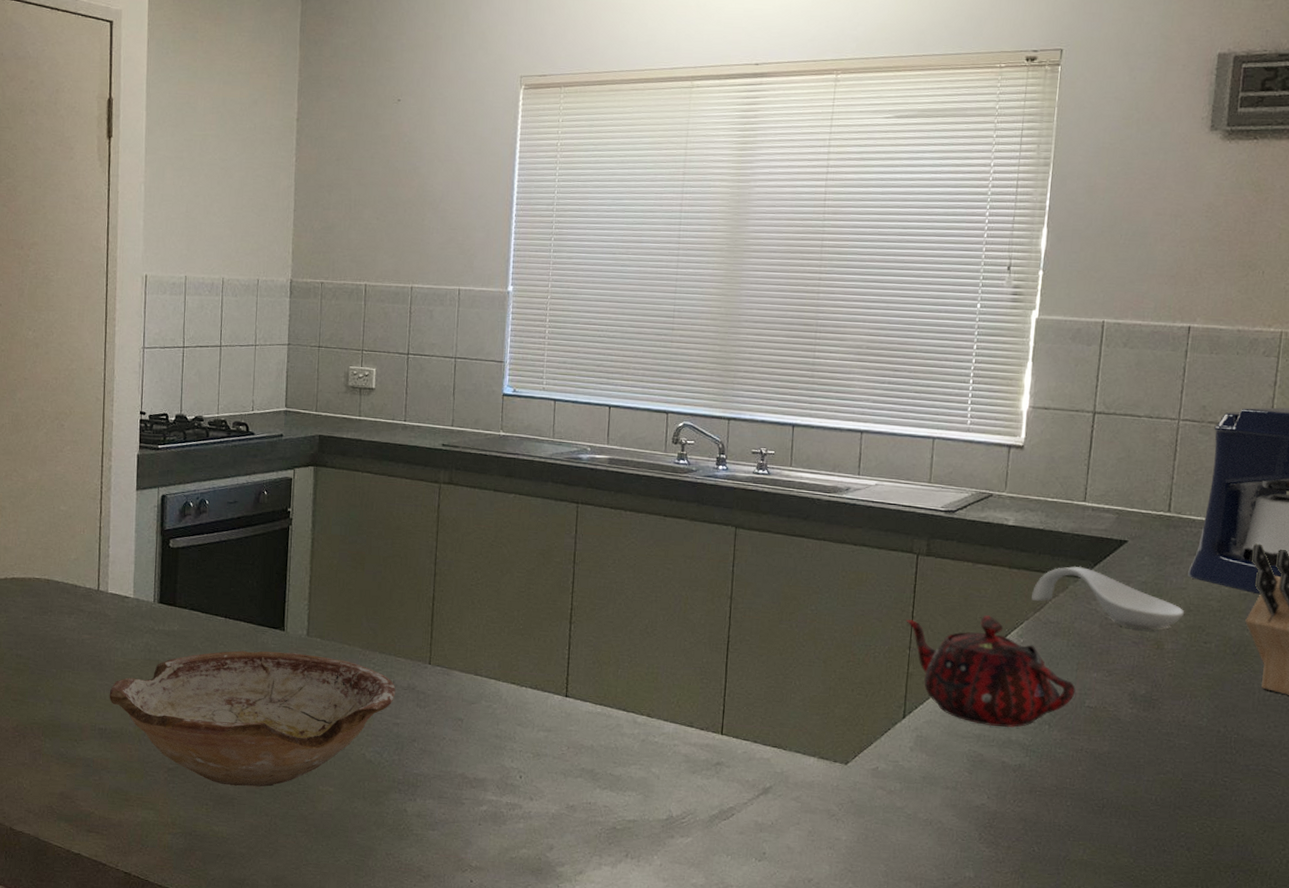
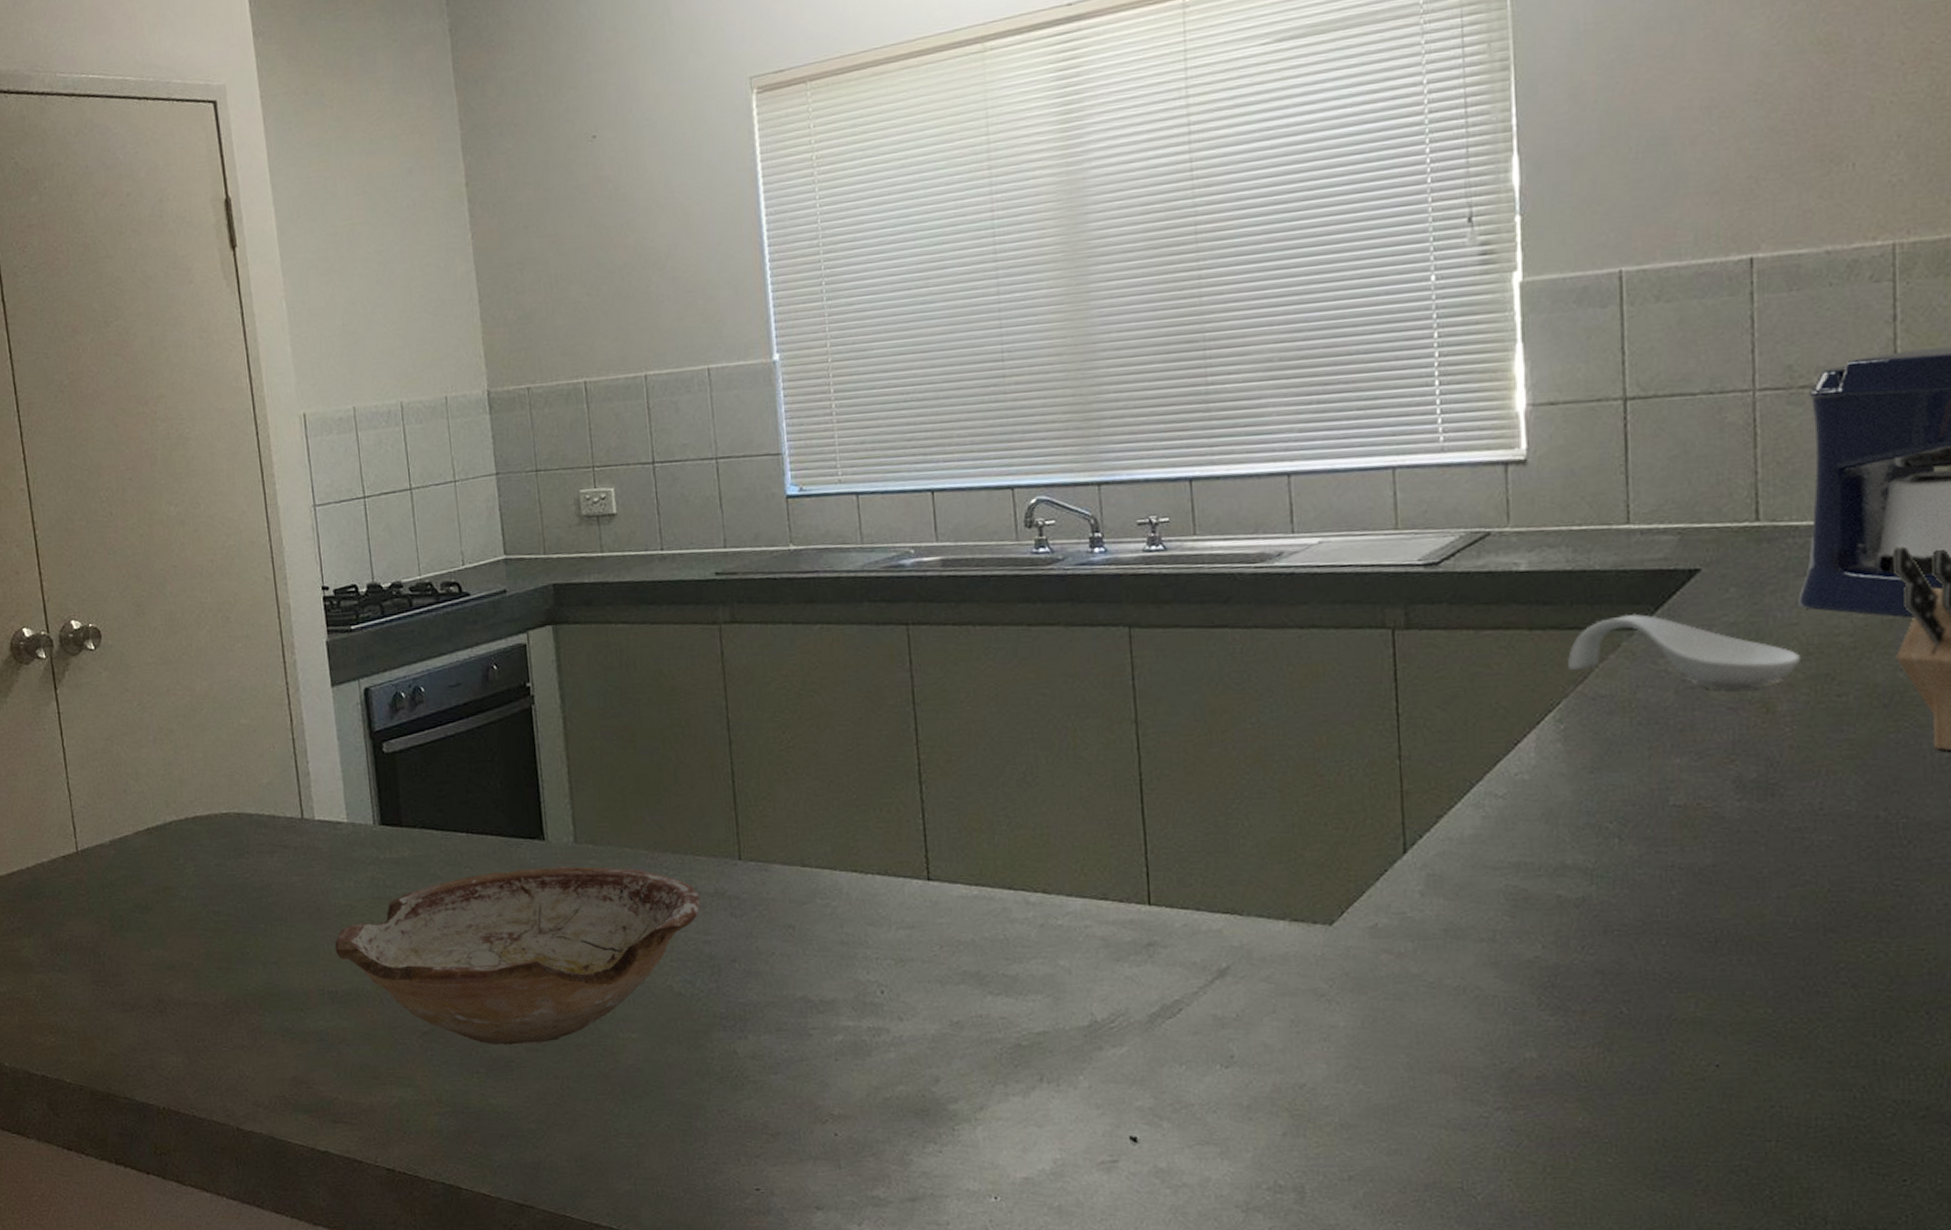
teapot: present [906,615,1076,728] -> none [1389,698,1652,849]

